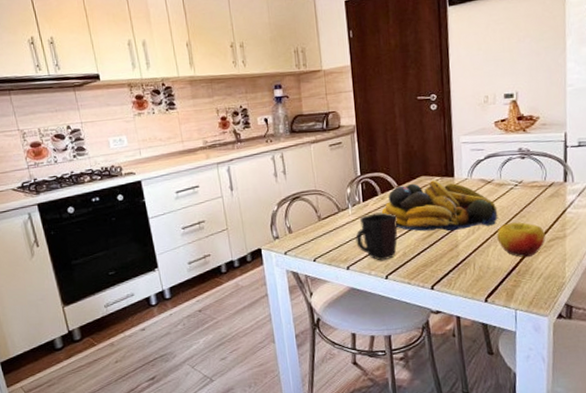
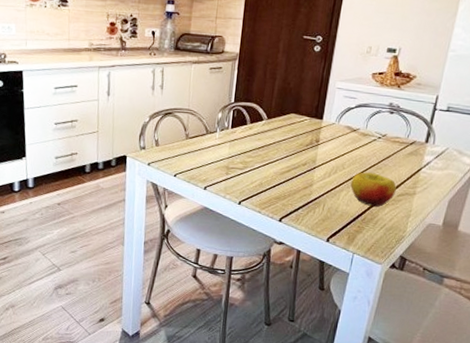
mug: present [355,212,398,261] -> none [217,141,261,187]
fruit bowl: present [381,180,498,232] -> none [247,118,357,173]

